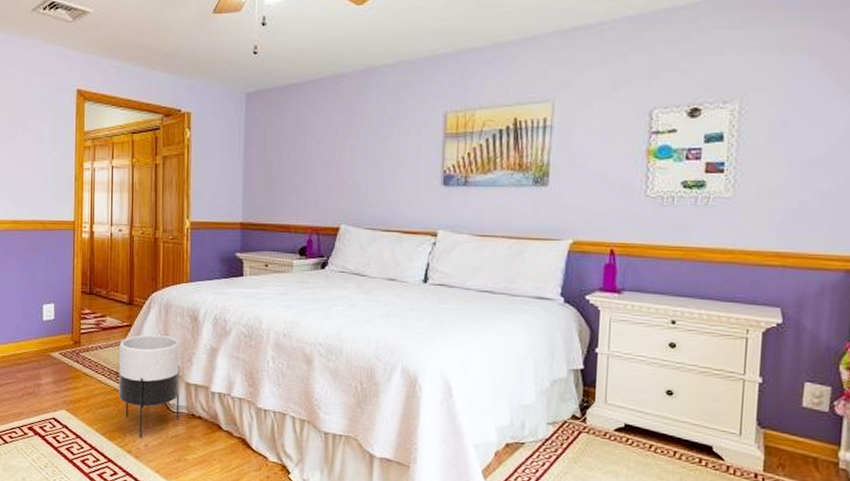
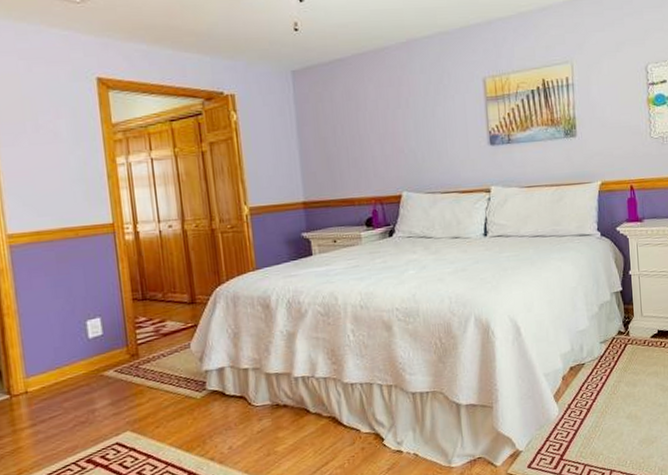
planter: present [119,334,181,438] -> none [186,329,263,441]

